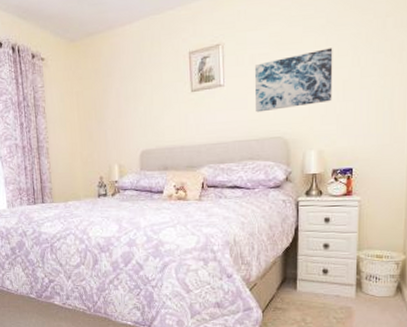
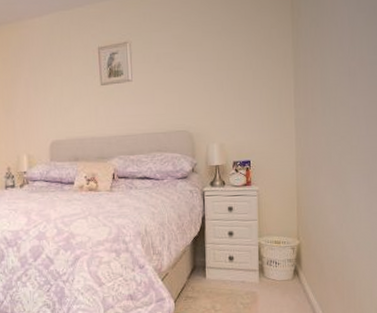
wall art: present [255,48,333,113] -> none [161,52,230,107]

